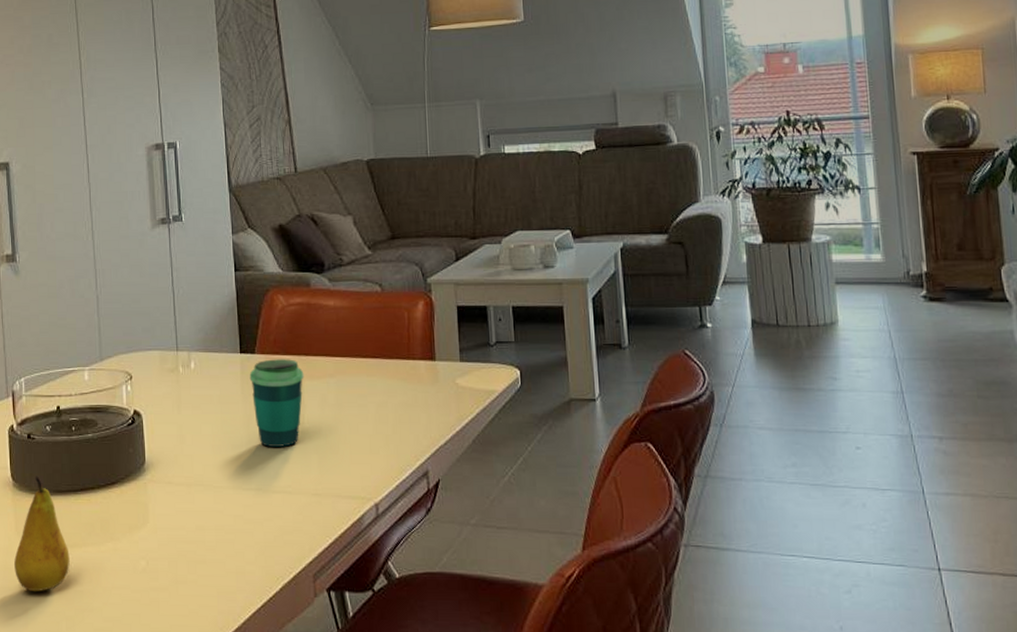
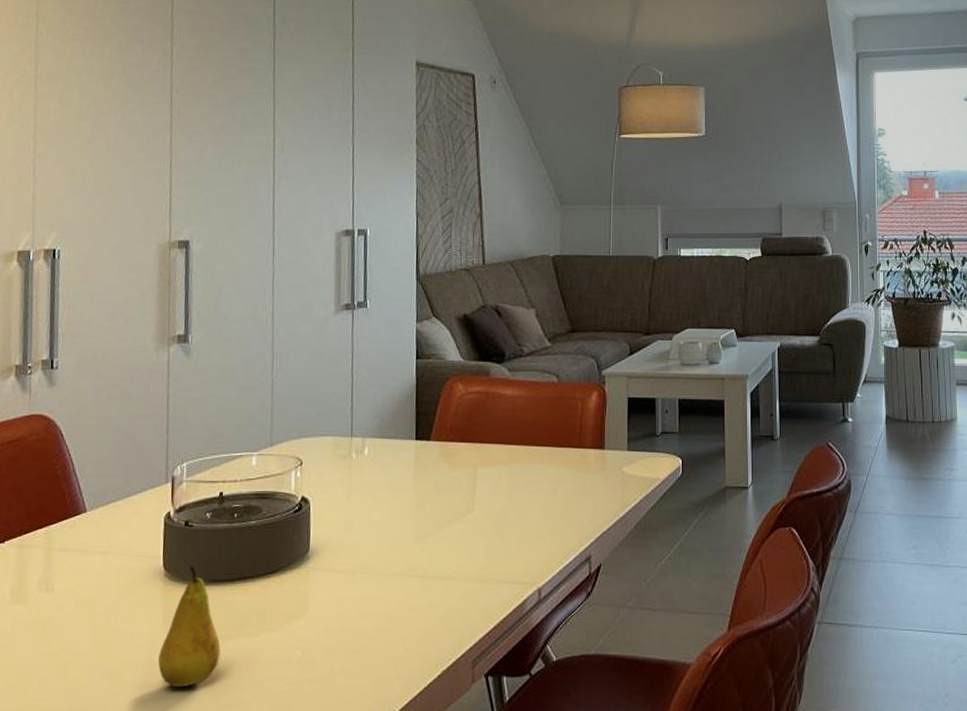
cup: present [249,359,304,447] -> none [423,446,478,533]

